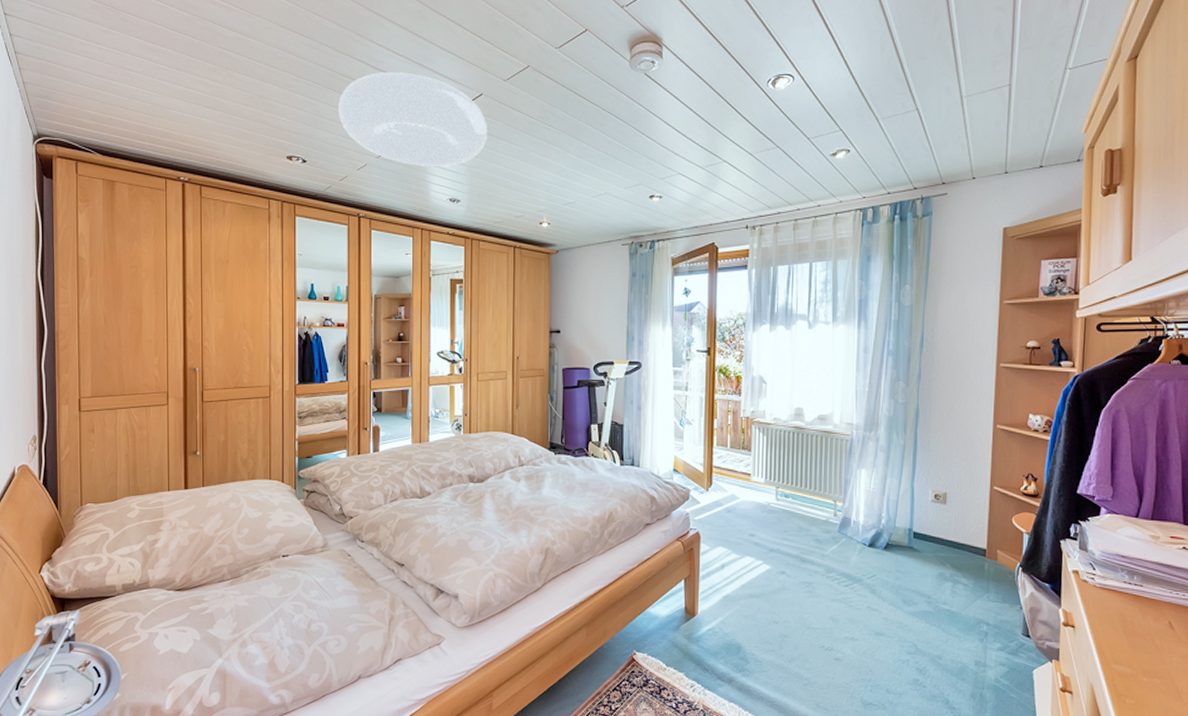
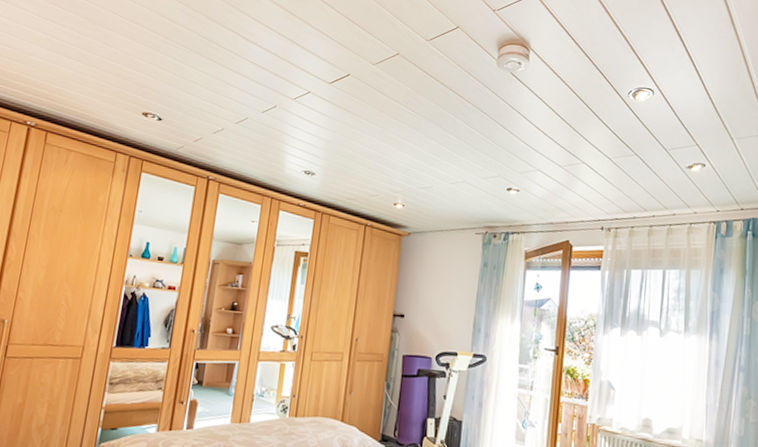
ceiling light: present [338,72,487,166] -> none [202,43,351,139]

